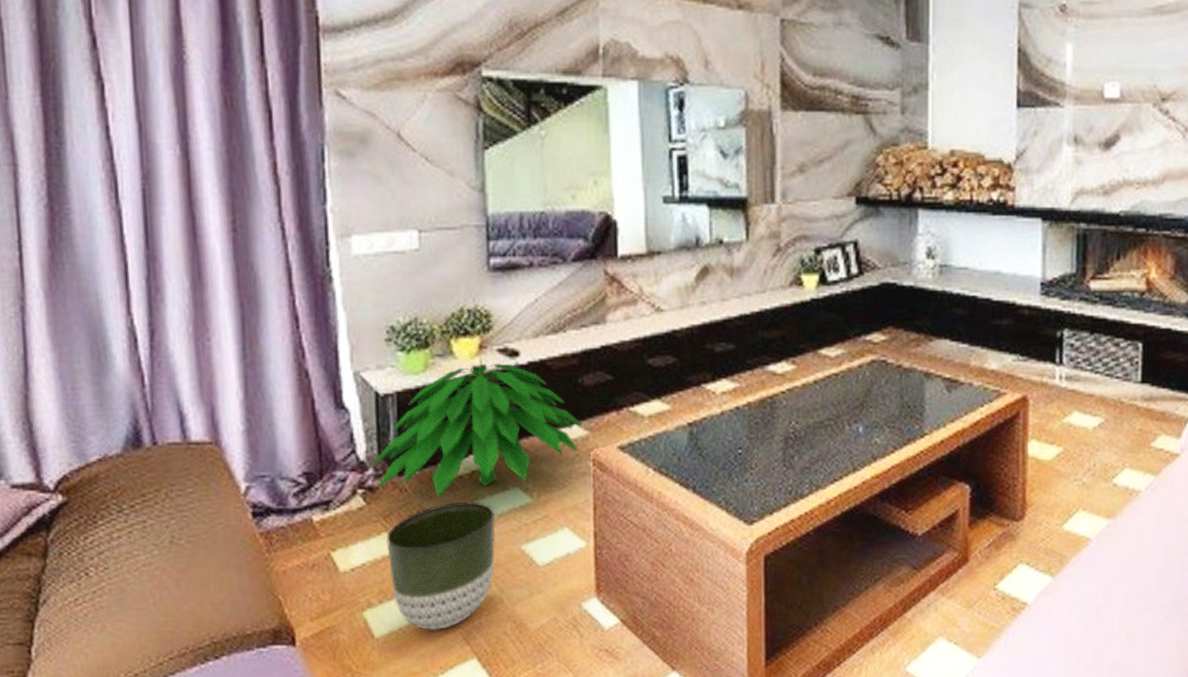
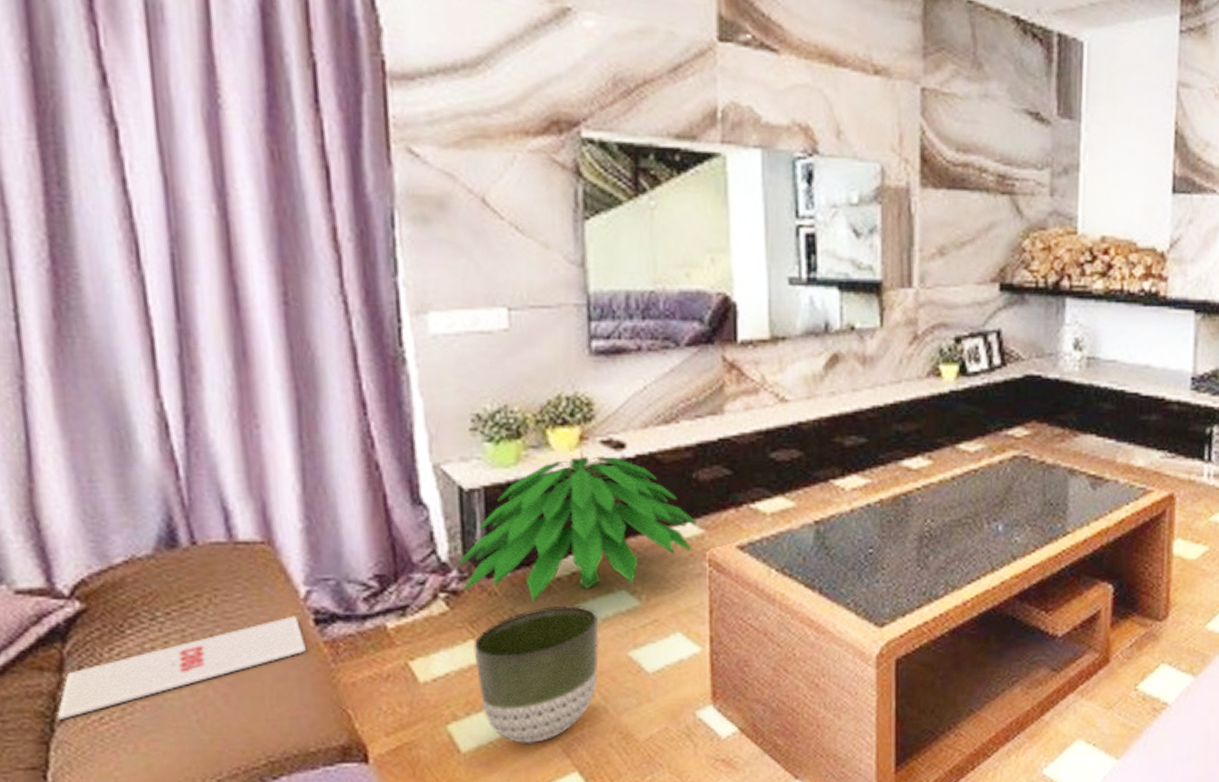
magazine: none [41,509,245,600] -> present [57,616,306,720]

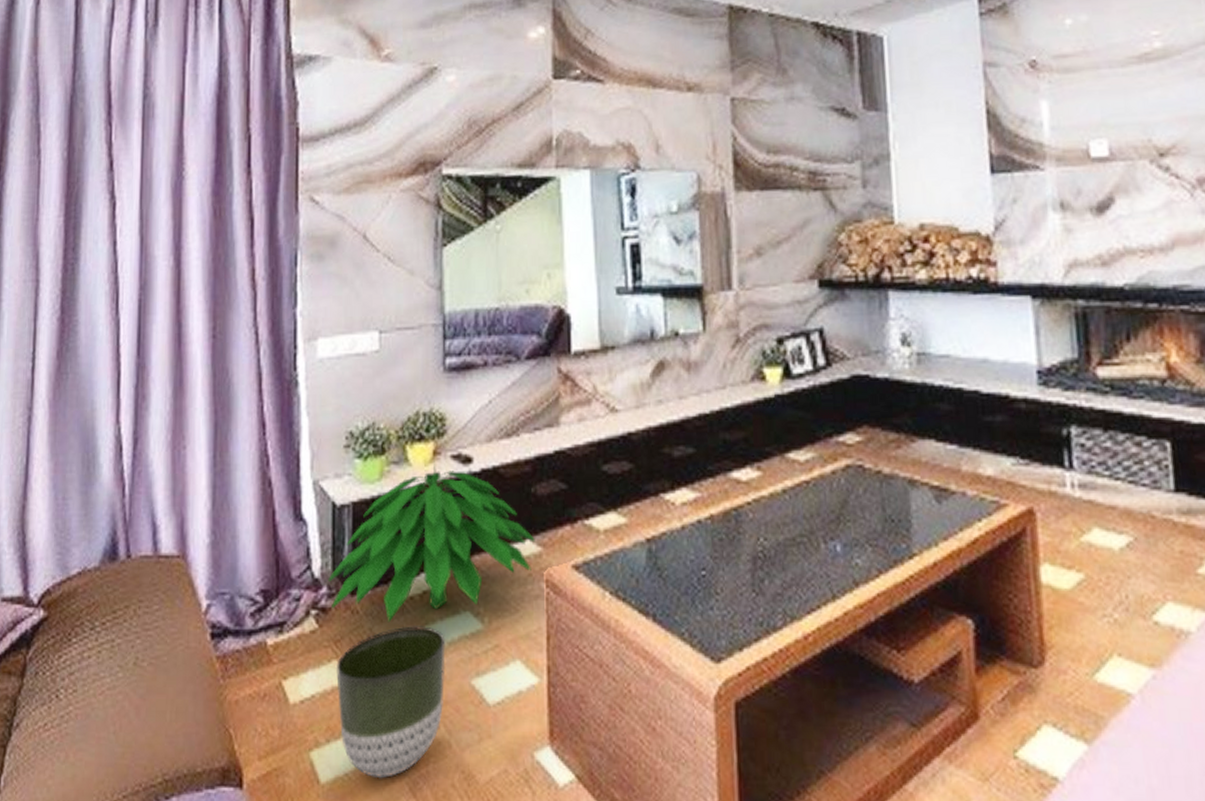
magazine: present [57,616,306,720] -> none [15,629,202,724]

